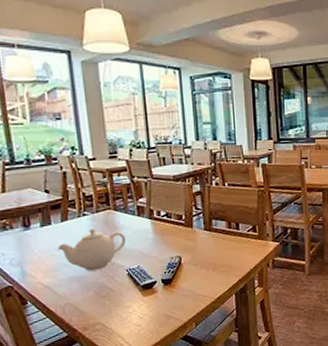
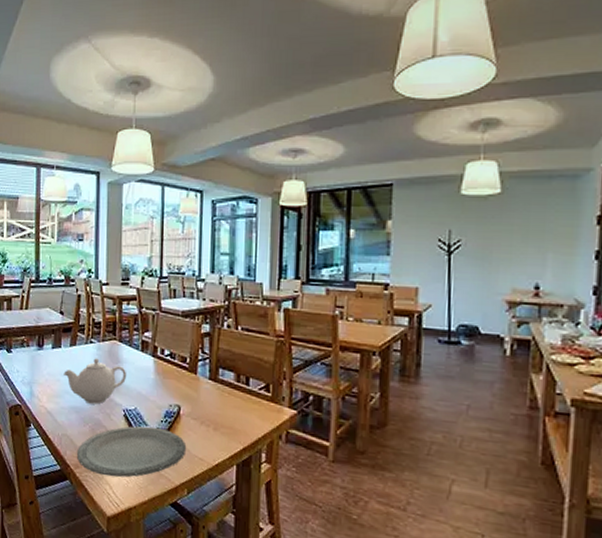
plate: none [82,278,191,331] -> present [76,425,187,478]

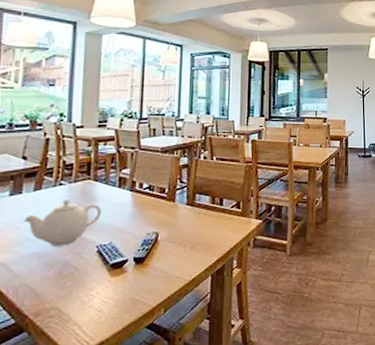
plate: present [76,425,187,478] -> none [37,256,164,317]

